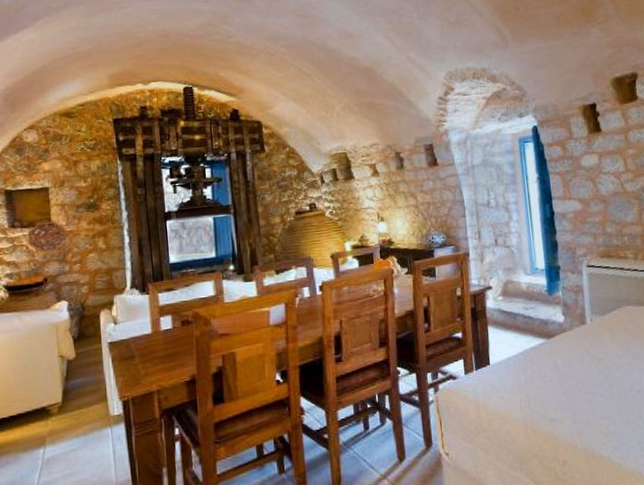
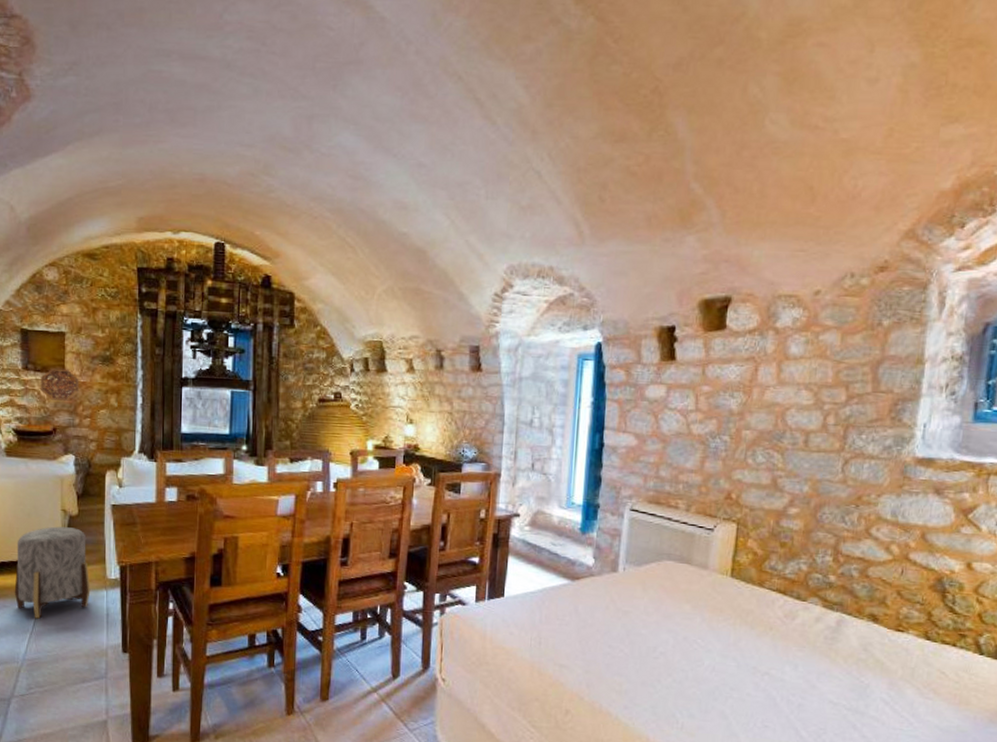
stool: none [15,371,95,470] -> present [14,526,91,619]

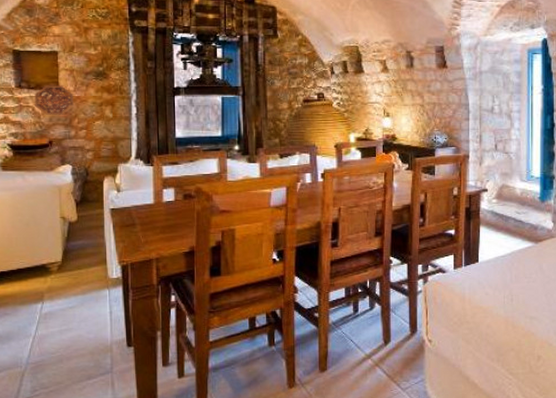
stool: present [14,526,91,619] -> none [15,233,93,323]

